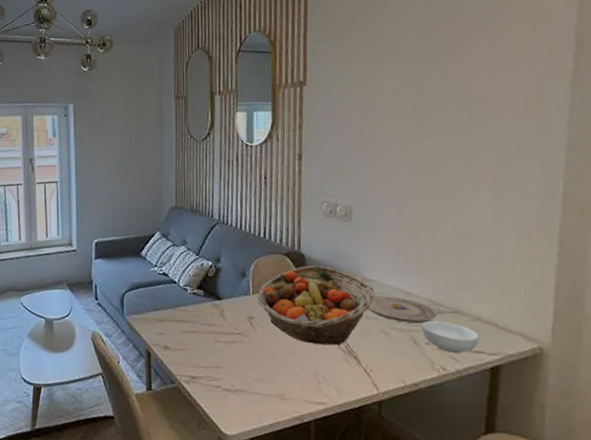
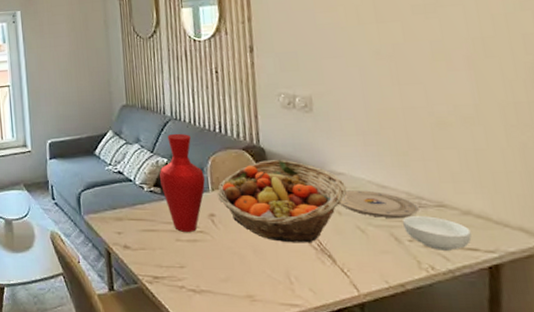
vase: none [203,237,247,334] -> present [159,133,206,232]

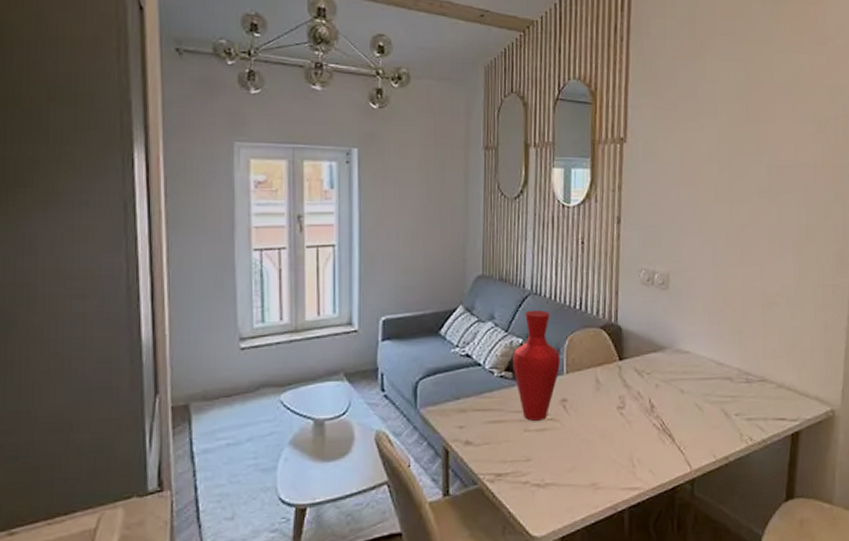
fruit basket: present [217,160,347,243] -> none [571,339,691,425]
plate: present [339,190,421,218] -> none [682,368,747,394]
cereal bowl: present [403,216,472,251] -> none [733,390,782,422]

